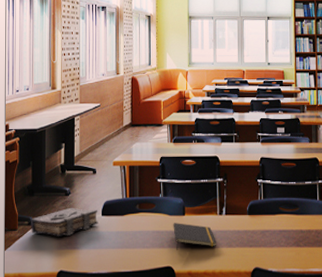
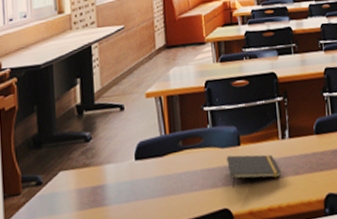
book: present [31,207,98,237] -> none [40,154,131,196]

